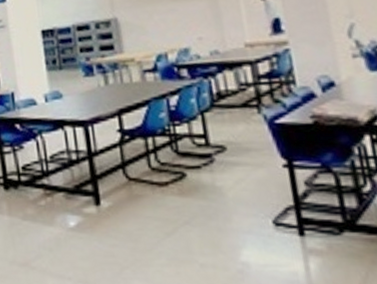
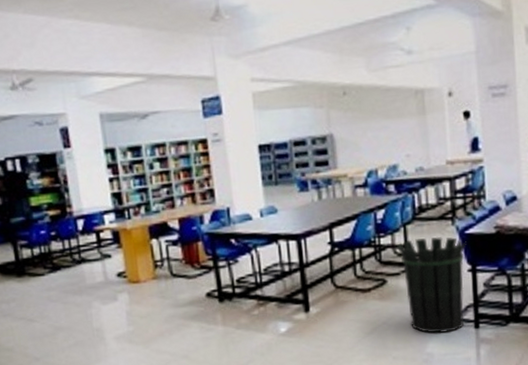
waste bin: none [195,126,285,240] -> present [397,236,467,334]

